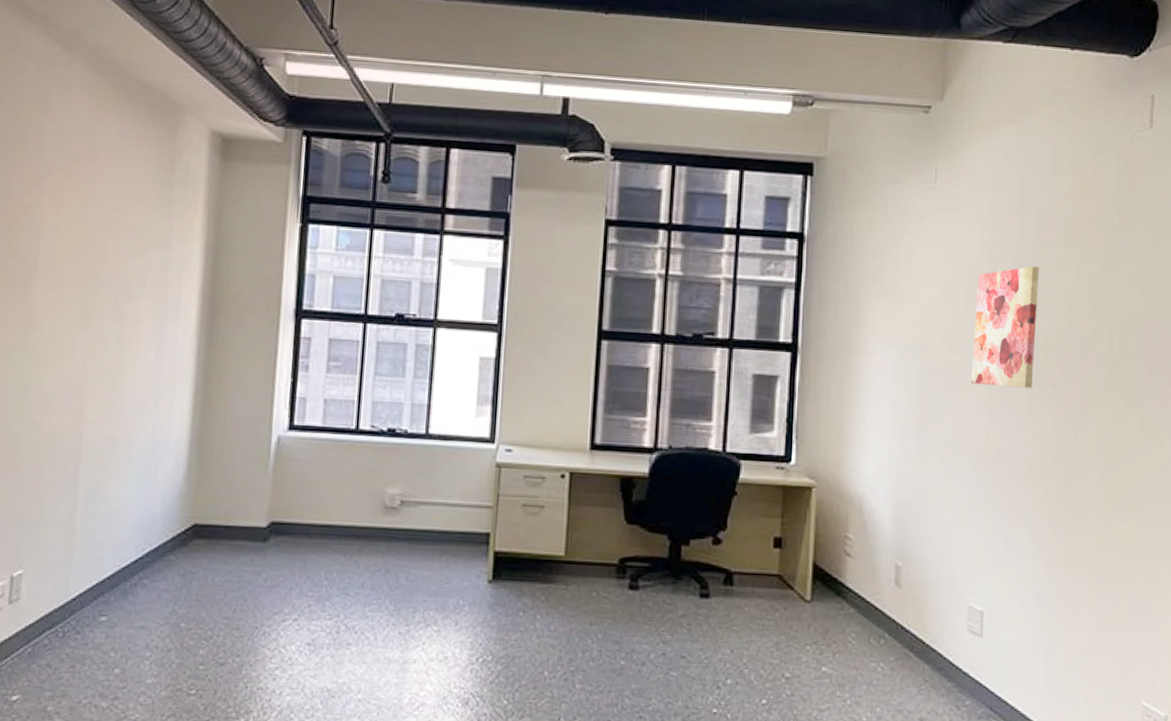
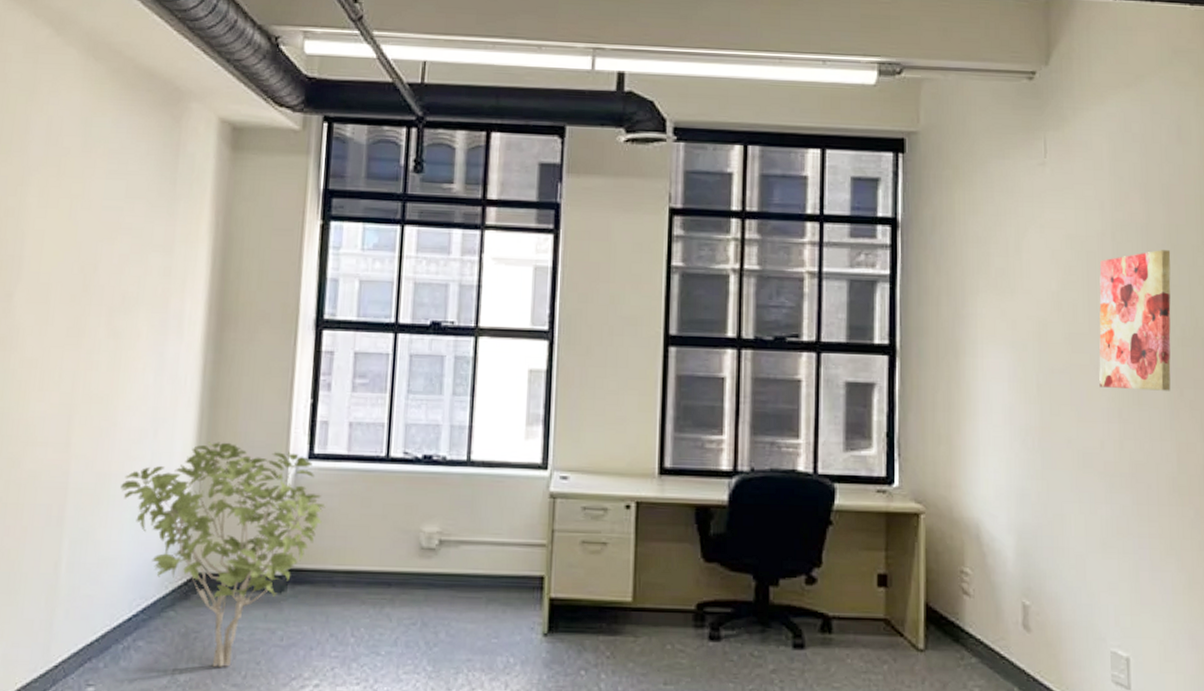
shrub: none [127,413,304,603] -> present [121,441,326,667]

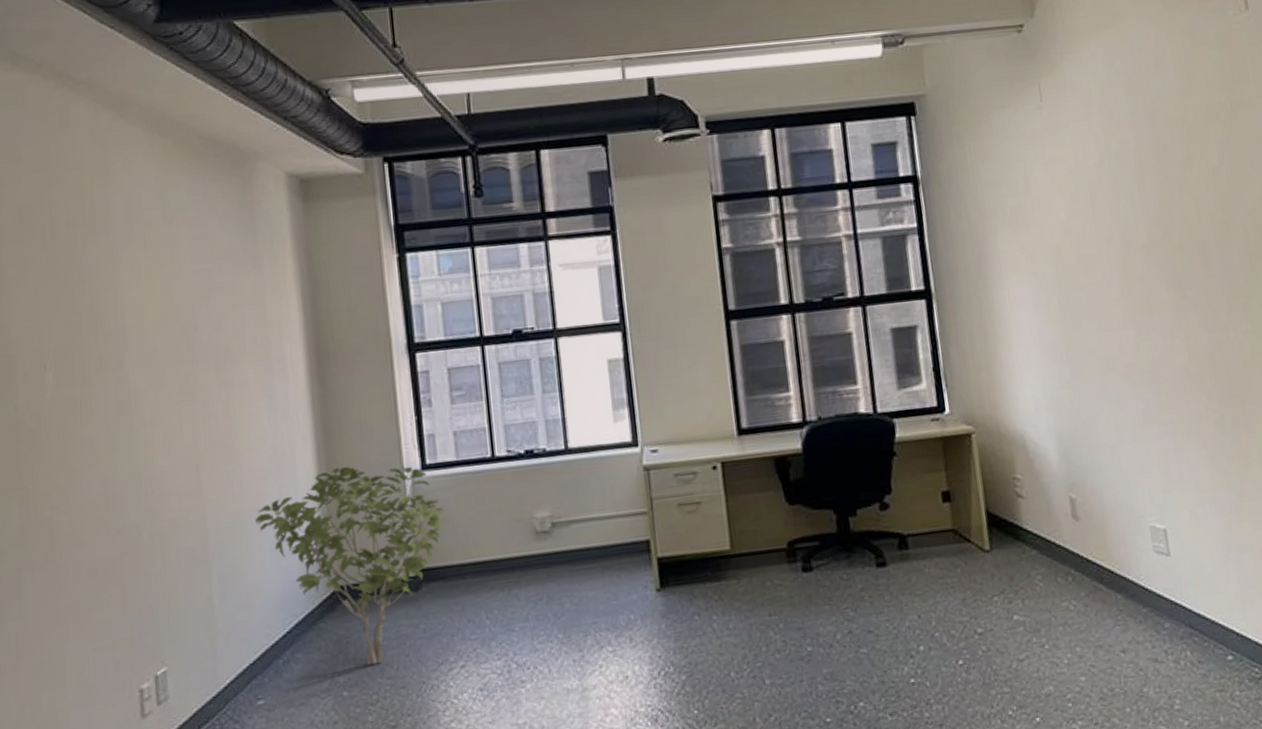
wall art: present [1099,250,1171,391] -> none [1101,169,1175,299]

